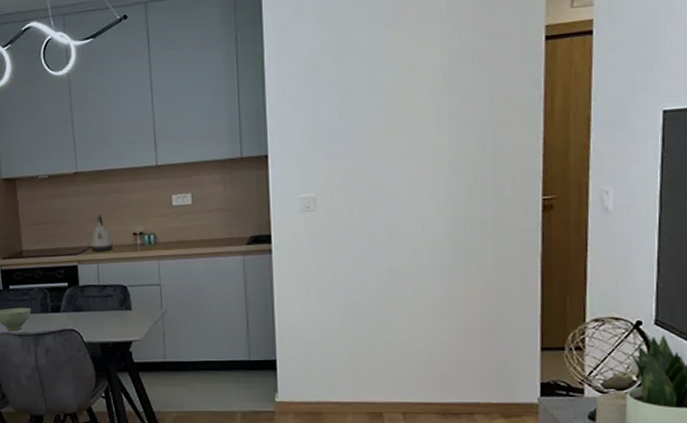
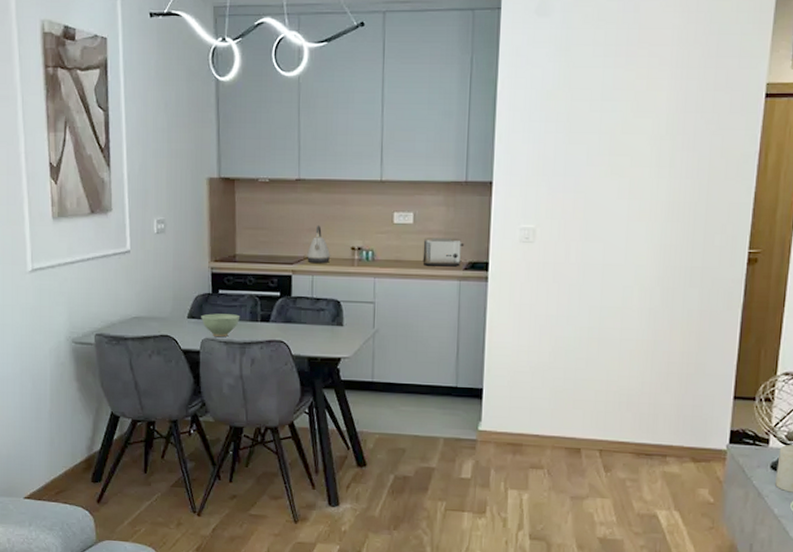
toaster: none [203,214,244,244] -> present [422,237,464,267]

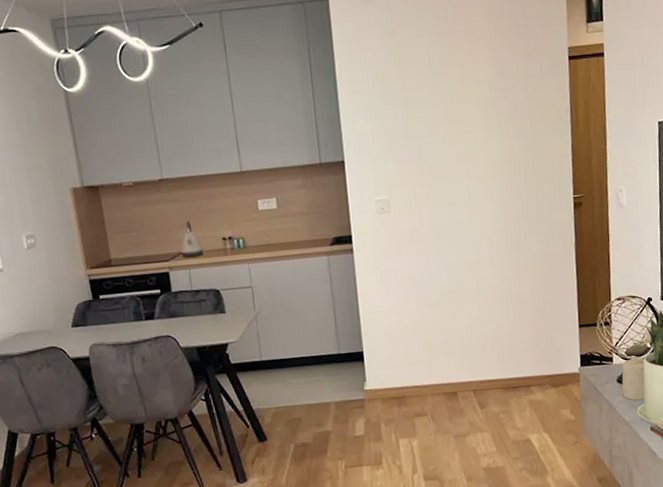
bowl: present [201,313,240,338] -> none [85,316,125,342]
toaster: present [422,237,464,267] -> none [289,217,327,246]

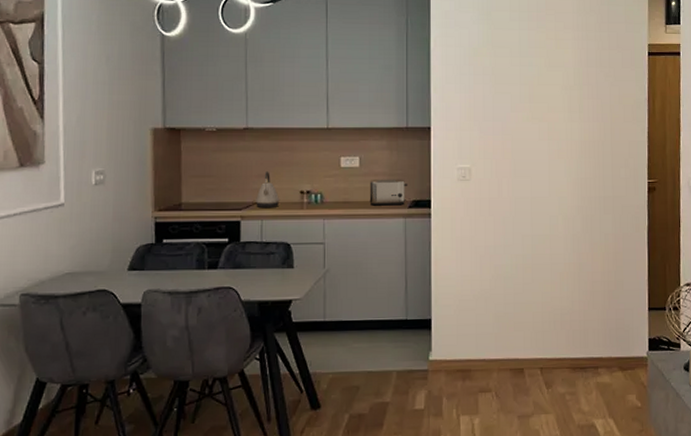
toaster: none [289,217,327,246] -> present [369,179,407,206]

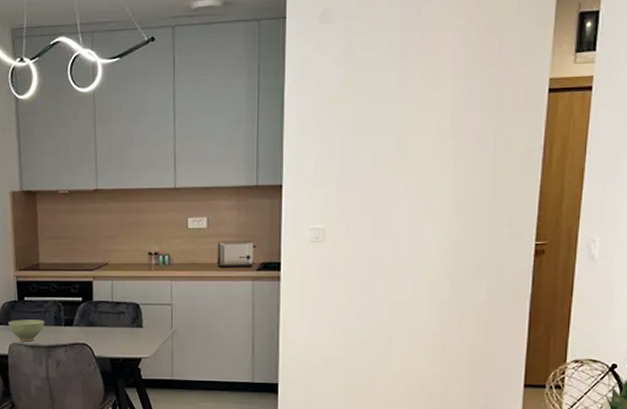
bowl: none [143,263,186,288] -> present [8,319,45,342]
kettle: present [255,171,280,209] -> none [105,233,129,269]

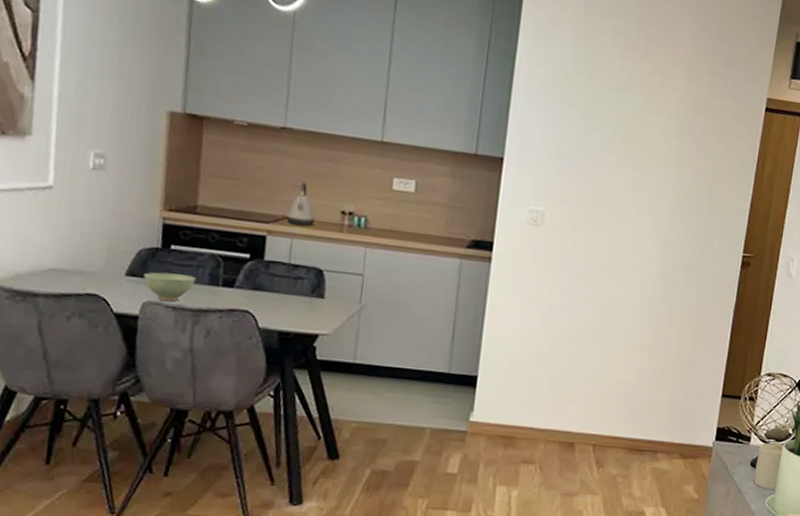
kettle: none [105,233,129,269] -> present [286,182,317,227]
toaster: present [217,240,256,268] -> none [422,209,468,244]

